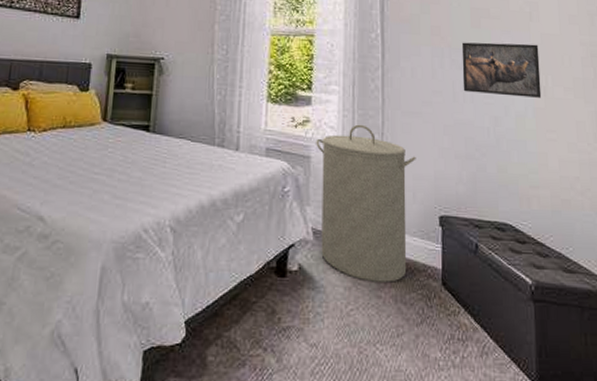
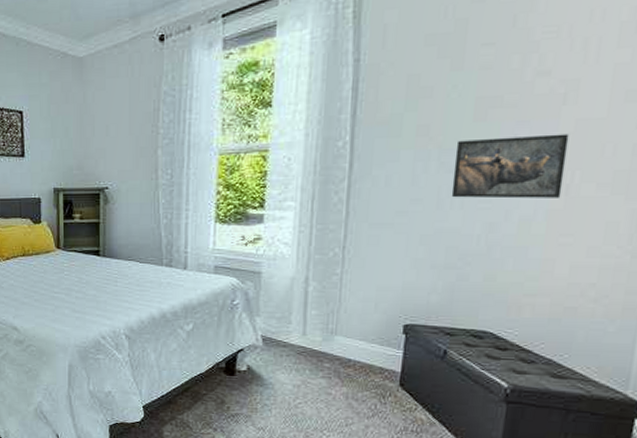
laundry hamper: present [316,124,416,283] -> none [267,239,382,382]

